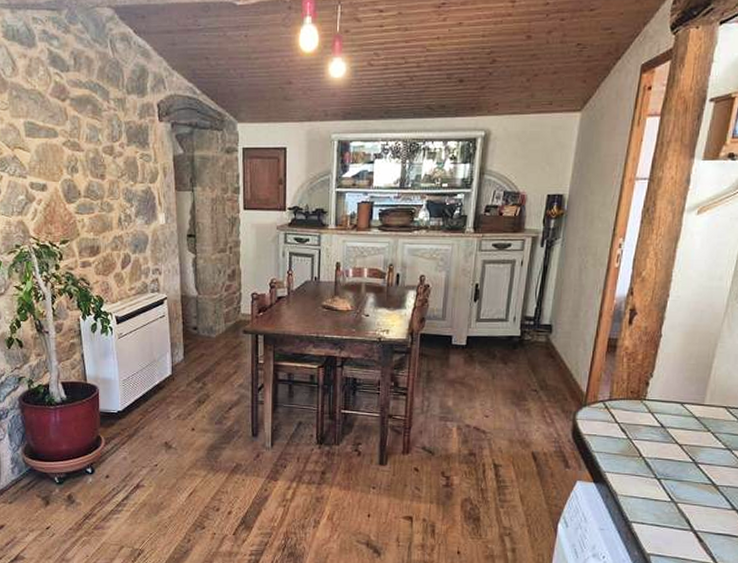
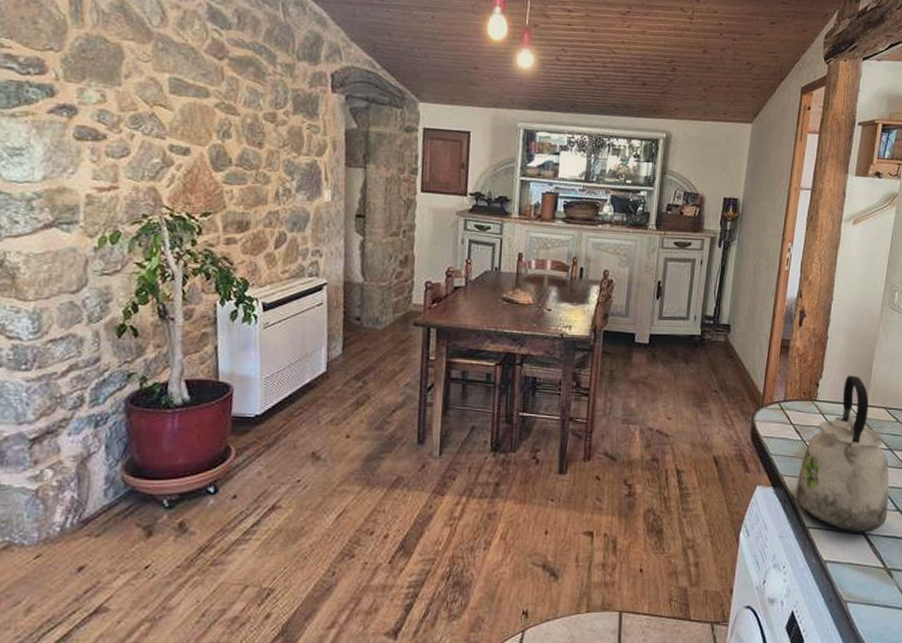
kettle: none [618,373,726,529] -> present [795,375,890,532]

